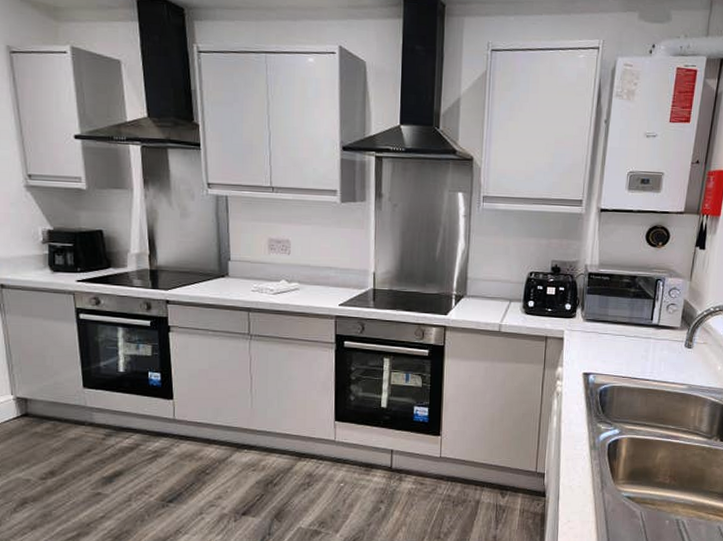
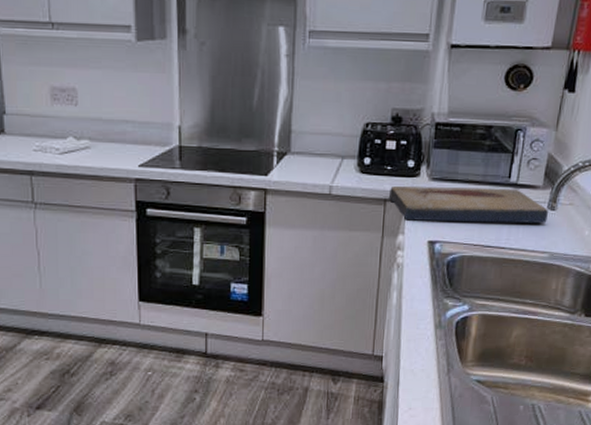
fish fossil: none [550,326,686,359] -> present [389,186,548,223]

